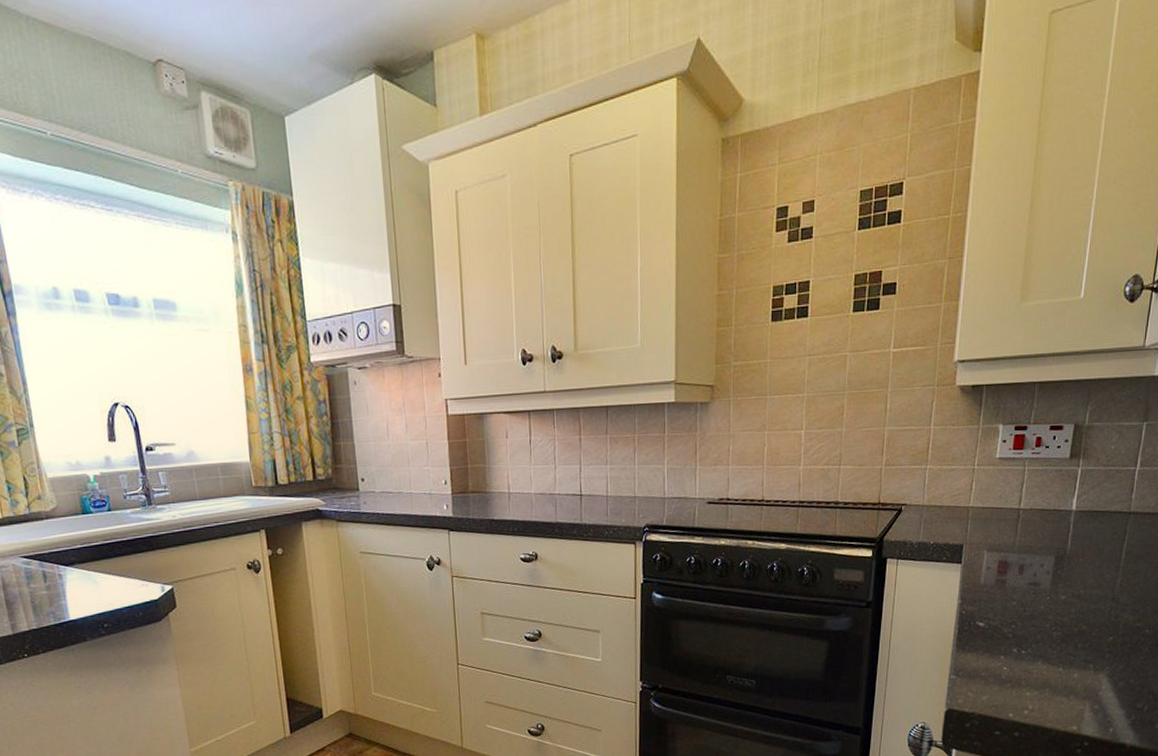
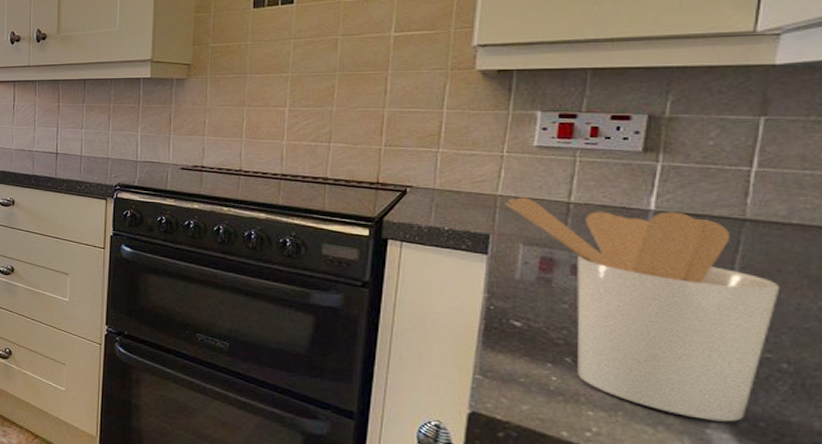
utensil holder: none [975,507,1148,685] -> present [505,197,781,422]

